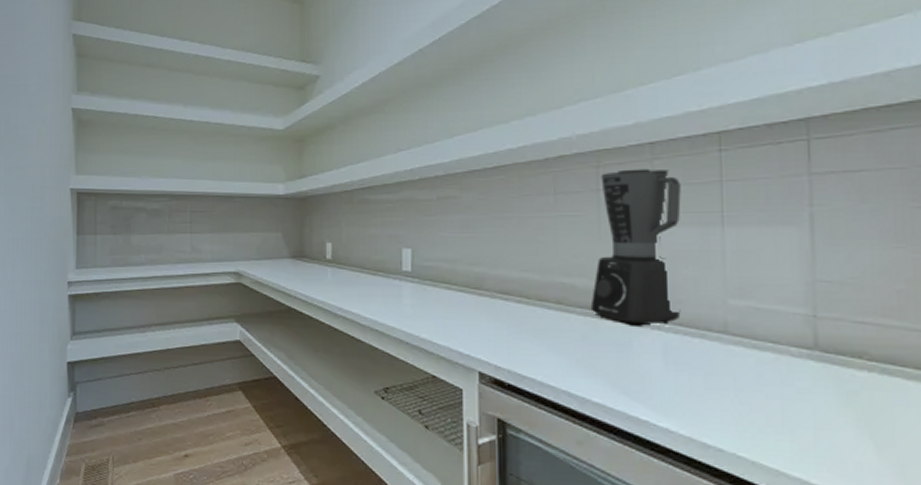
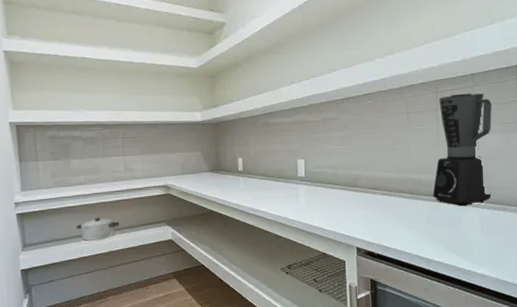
cooking pot: none [131,305,181,334] -> present [76,216,120,241]

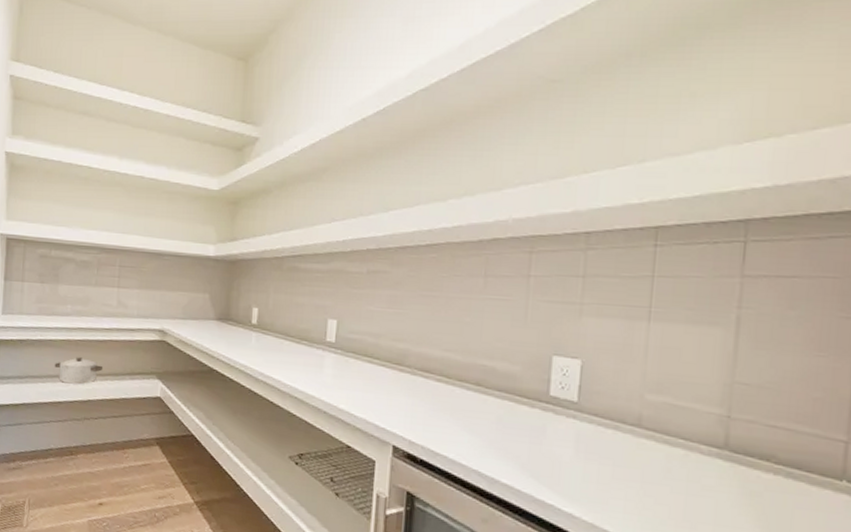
blender: present [432,93,492,207] -> none [508,257,612,415]

